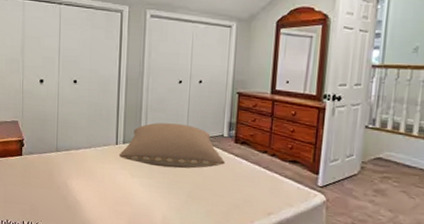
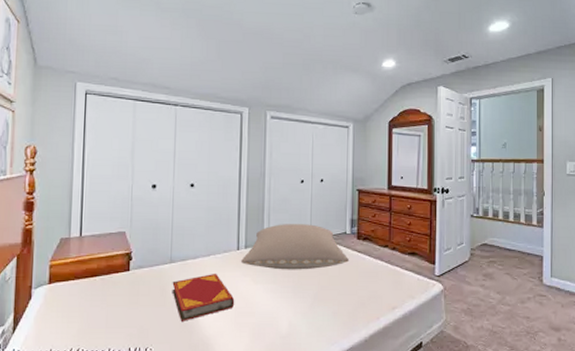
hardback book: none [58,164,113,204] -> present [172,273,235,321]

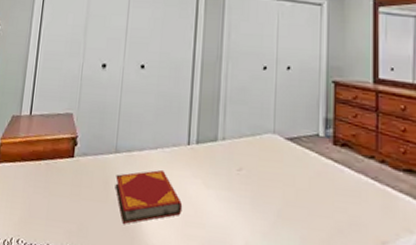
pillow: present [241,224,349,270] -> none [192,117,322,178]

